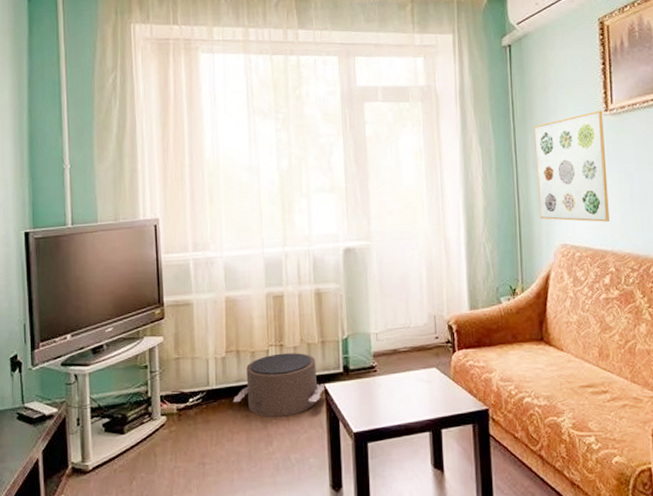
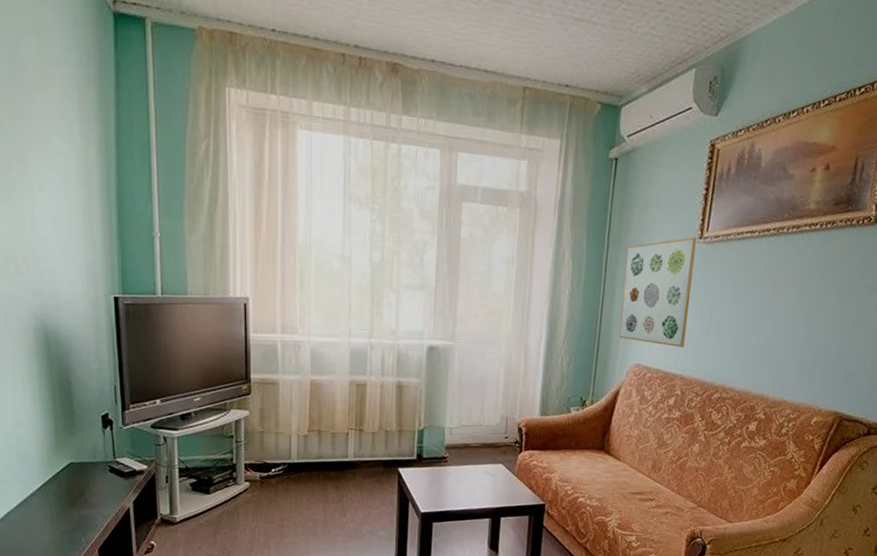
pouf: present [232,353,326,417] -> none [312,437,399,493]

